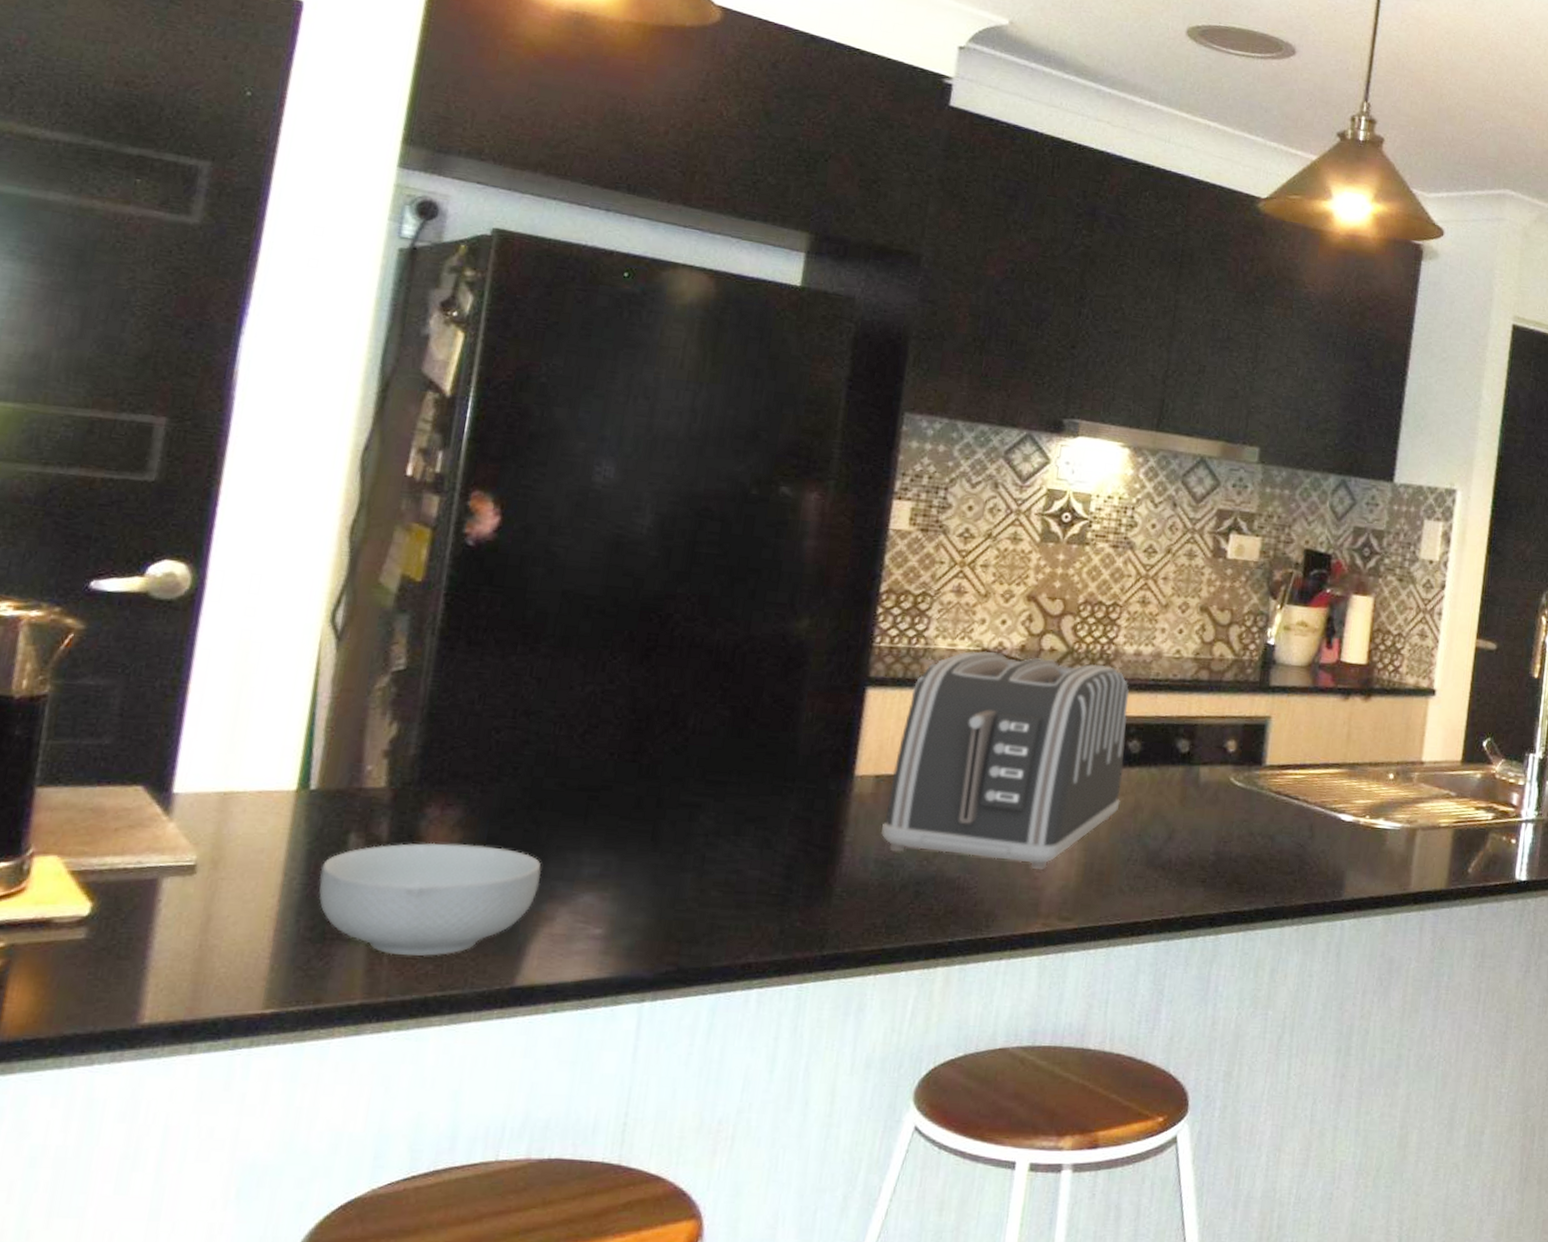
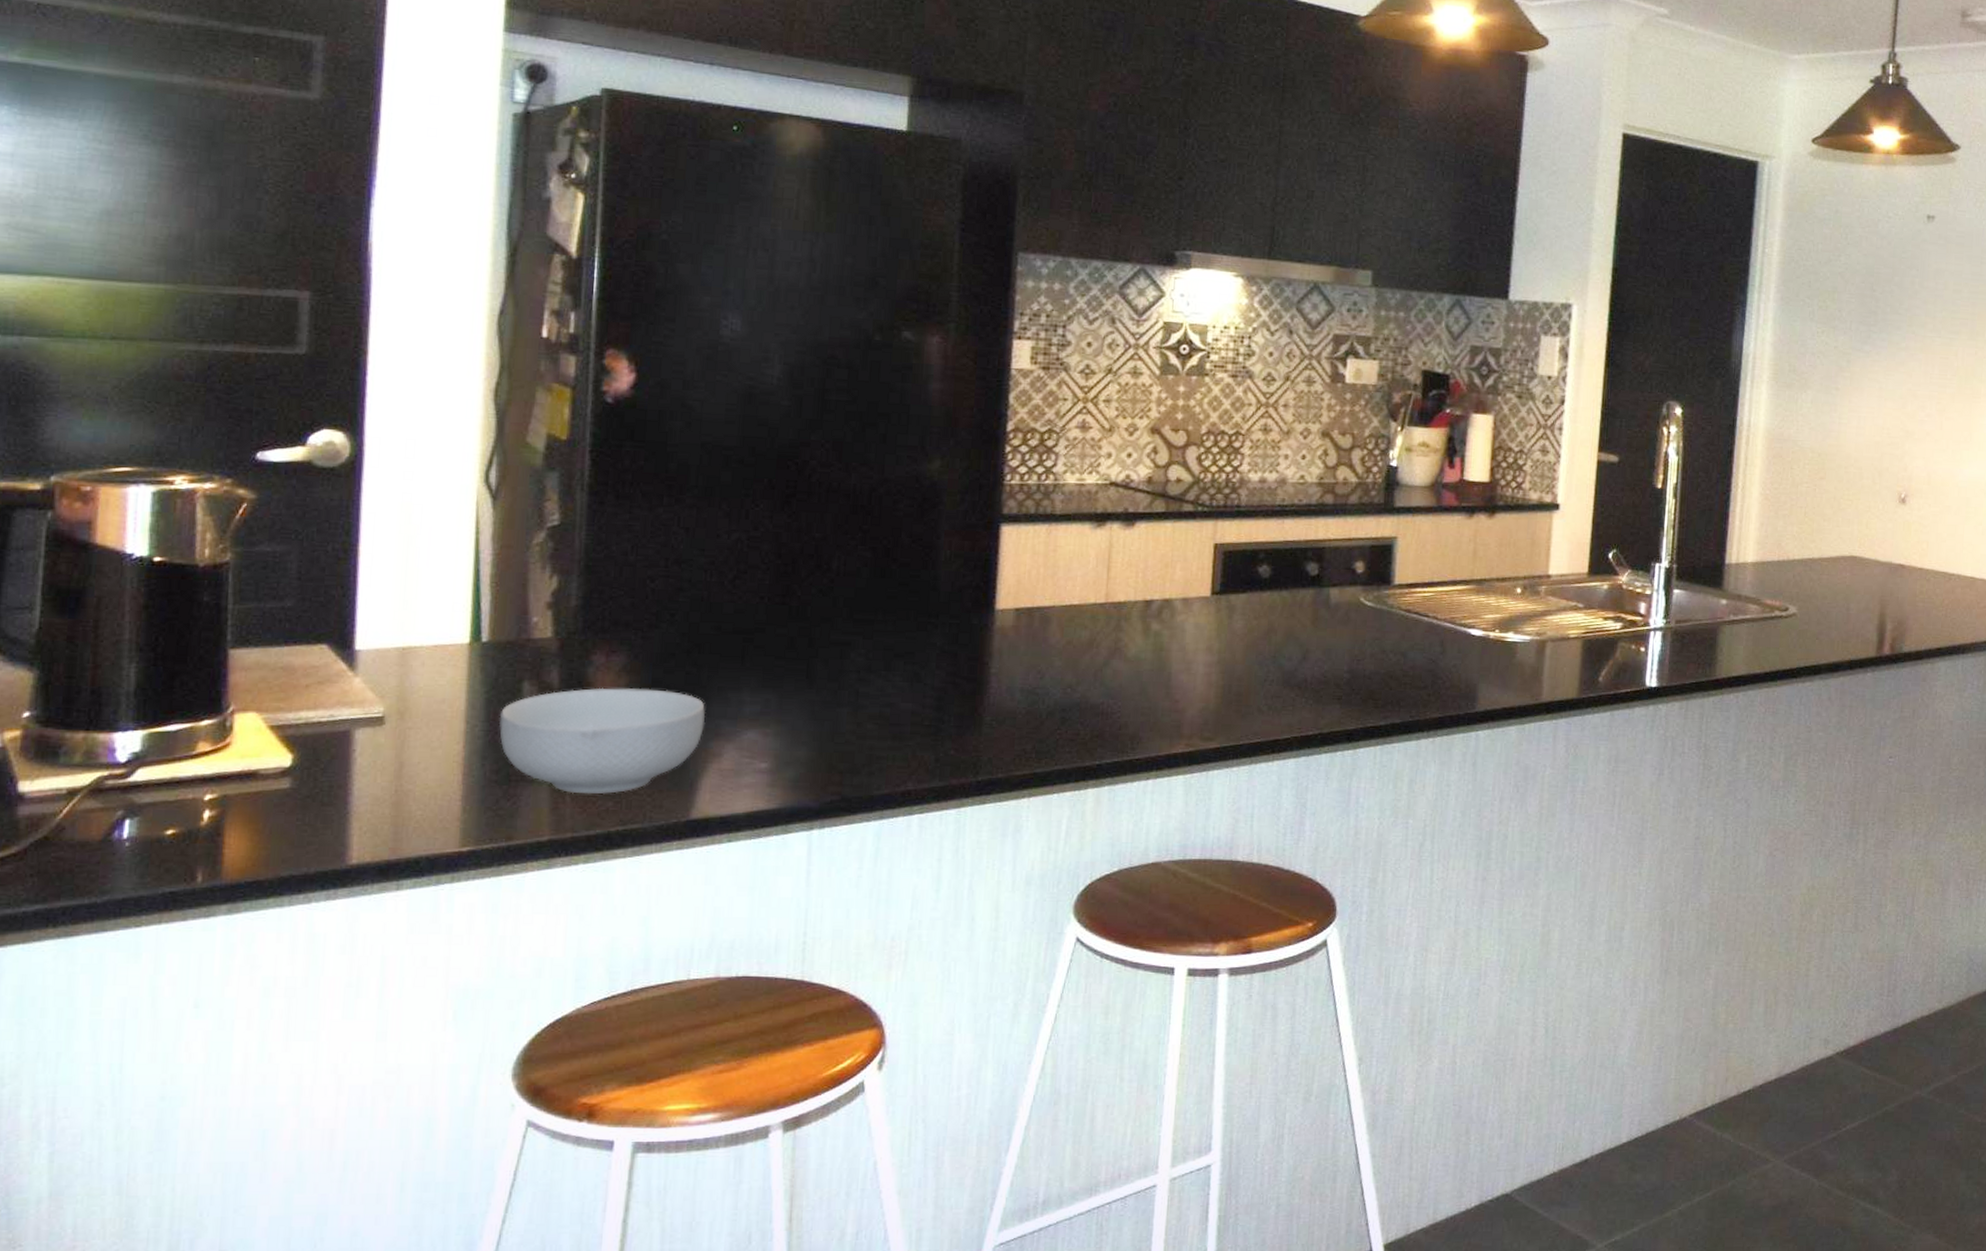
toaster: present [881,650,1129,870] -> none [1025,484,1257,694]

